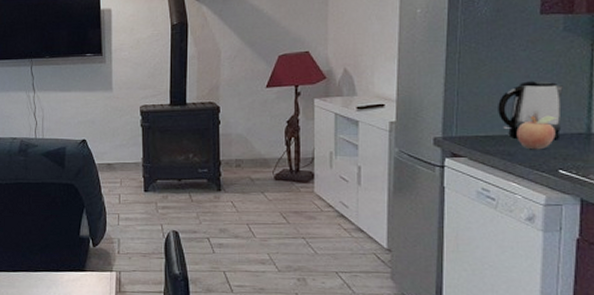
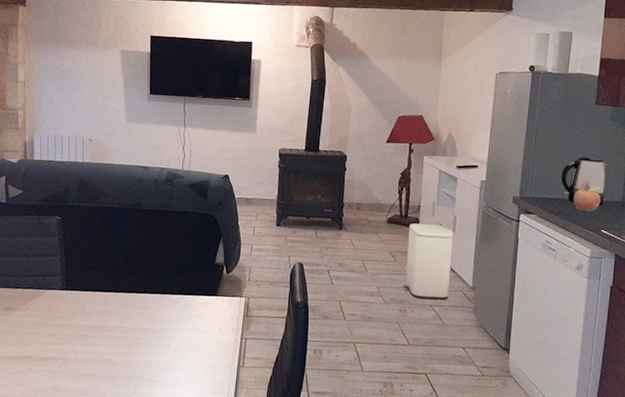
pedal bin: none [291,177,359,266] -> present [396,223,453,300]

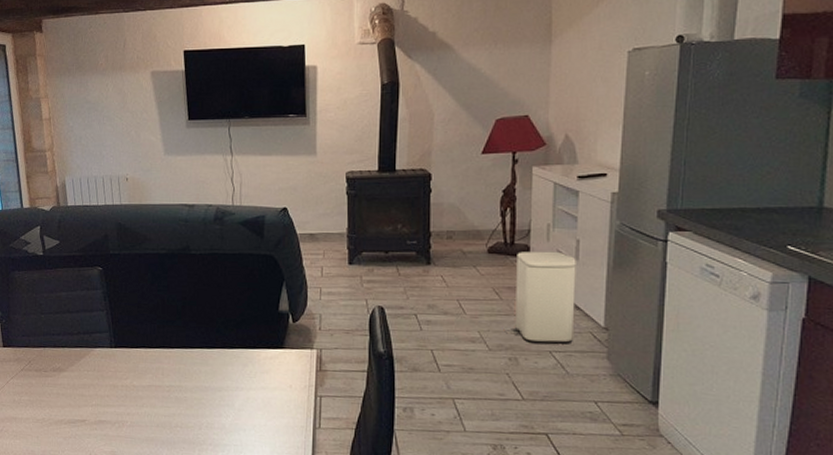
kettle: present [561,156,609,206] -> none [726,149,797,214]
fruit: present [573,185,603,213] -> none [745,187,790,224]

